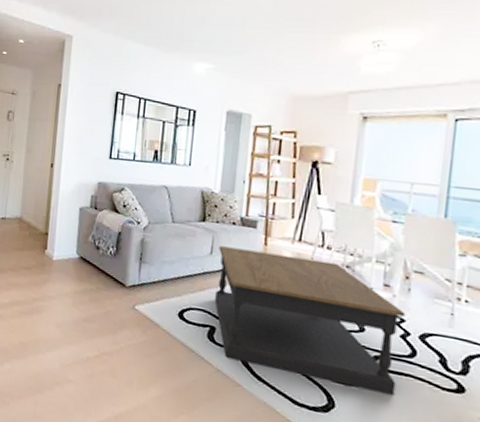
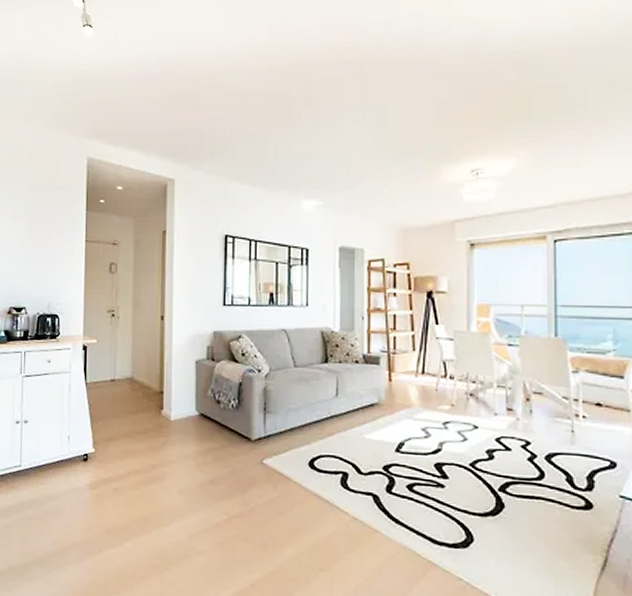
coffee table: present [215,246,406,396] -> none [344,386,530,521]

